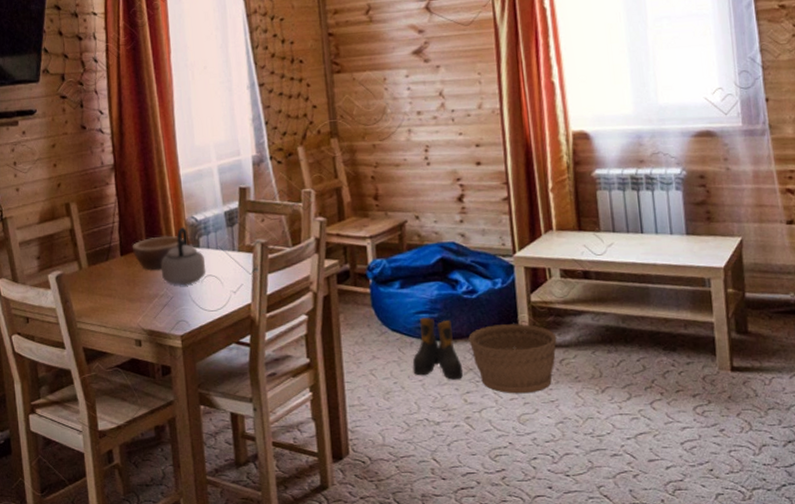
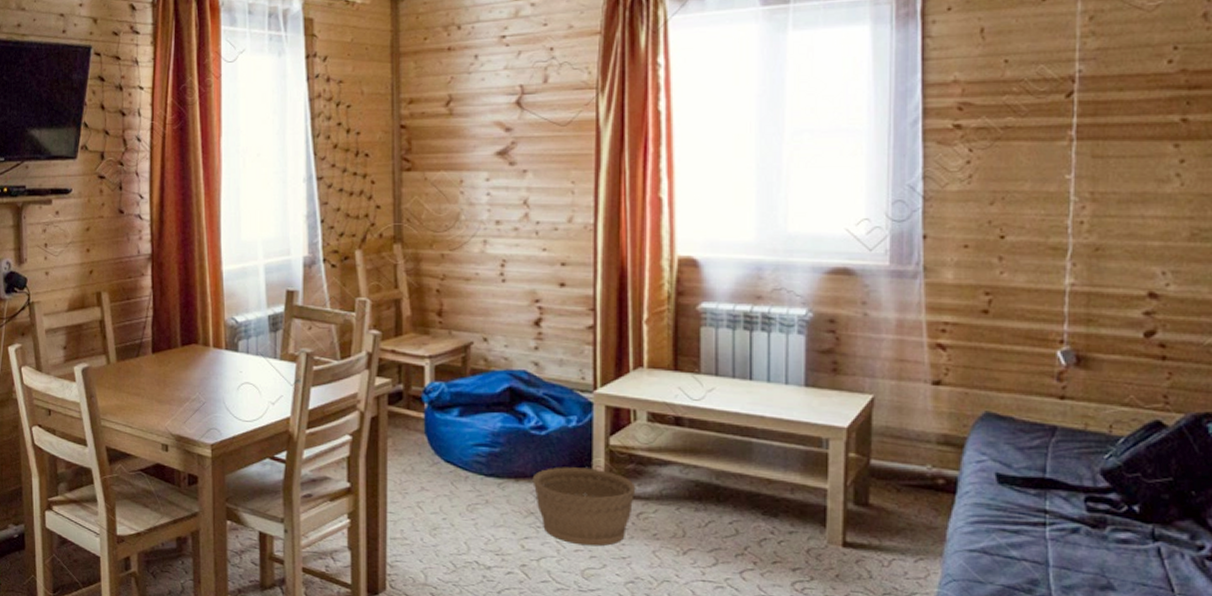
bowl: present [132,235,183,270] -> none [164,336,221,372]
teapot: present [160,227,206,285] -> none [194,328,244,391]
boot: present [412,318,463,380] -> none [465,451,522,523]

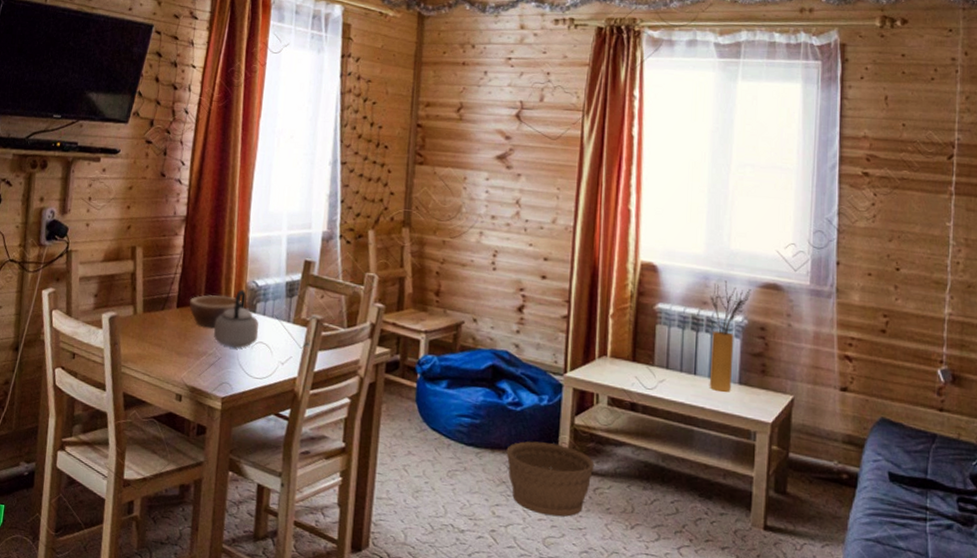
bowl: none [164,336,221,372] -> present [189,295,241,329]
teapot: none [194,328,244,391] -> present [213,289,259,348]
vase: none [765,269,816,396] -> present [709,280,751,392]

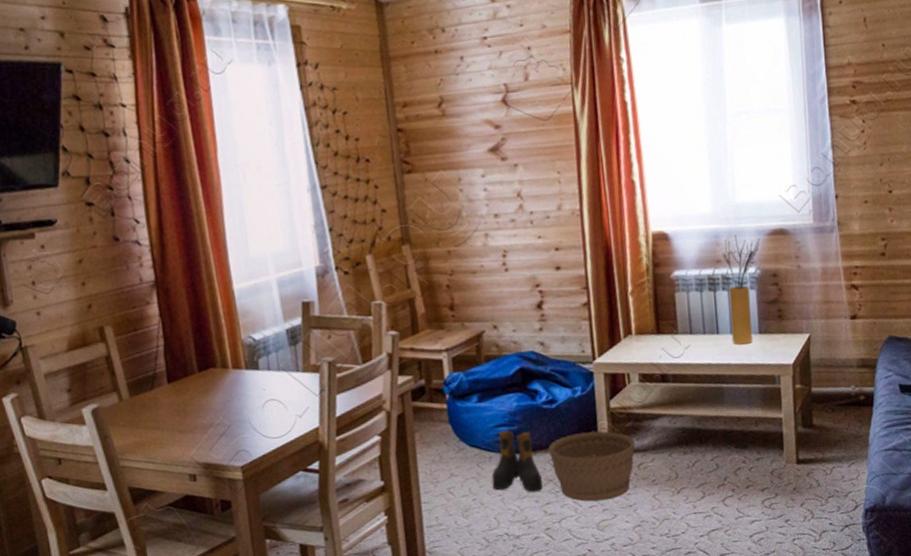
bowl: present [189,295,241,329] -> none [180,357,240,397]
teapot: present [213,289,259,348] -> none [214,348,268,412]
boot: none [446,422,496,490] -> present [491,431,543,492]

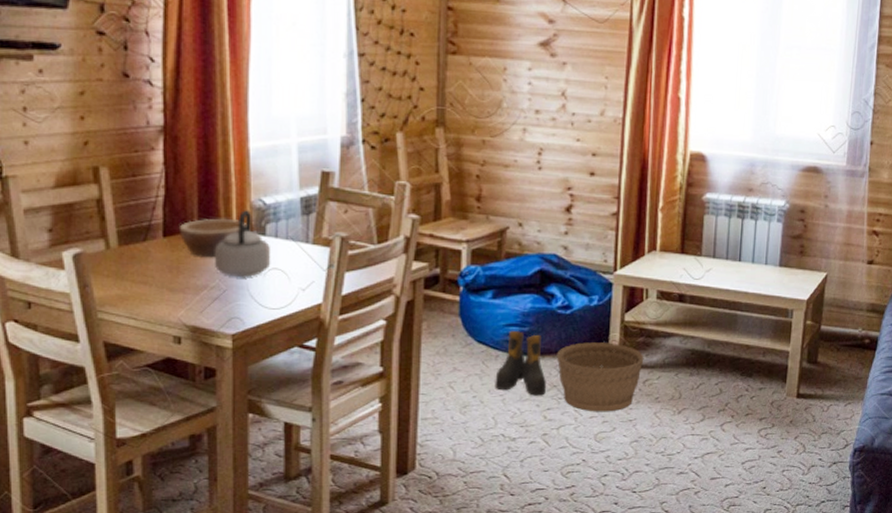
bowl: none [180,357,240,397] -> present [178,218,246,258]
teapot: none [214,348,268,412] -> present [214,210,271,277]
vase: present [722,235,760,345] -> none [752,166,794,275]

